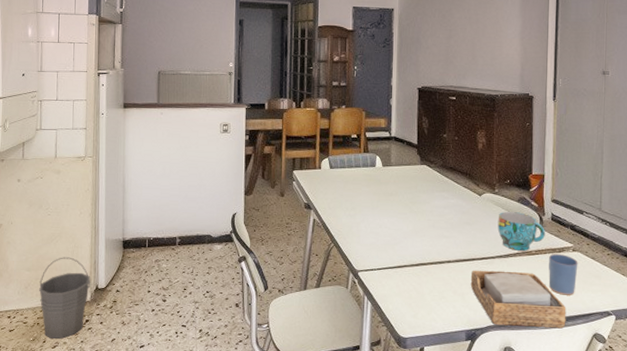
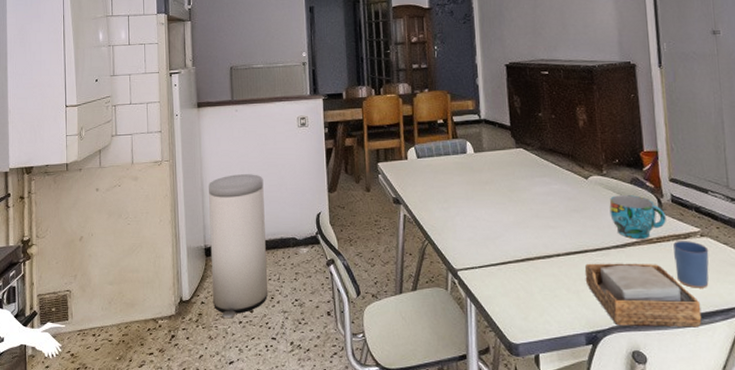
bucket: present [39,257,90,339] -> none [123,268,174,357]
pedal bin: none [127,173,184,307] -> present [209,174,268,319]

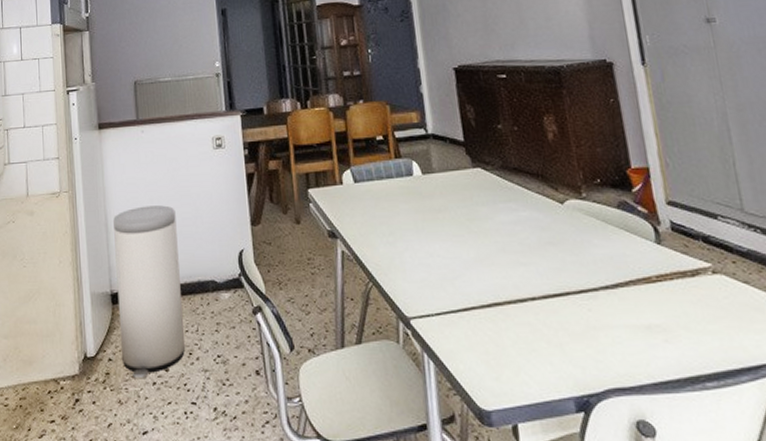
napkin holder: present [584,263,702,328] -> none [567,308,724,390]
cup: present [609,195,666,239] -> none [592,223,667,277]
mug: present [673,241,709,288] -> none [678,279,729,339]

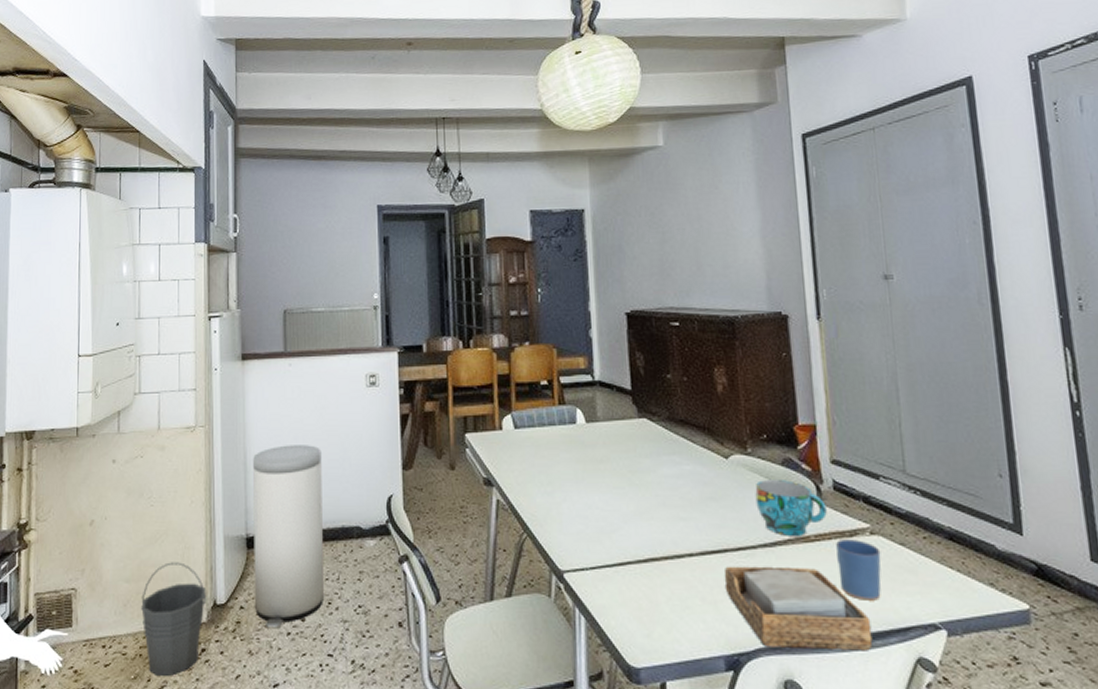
bucket: none [19,318,77,425] -> present [141,562,206,676]
napkin holder: none [567,308,724,390] -> present [723,566,873,651]
cup: none [592,223,667,277] -> present [755,480,827,536]
mug: none [678,279,729,339] -> present [836,540,881,601]

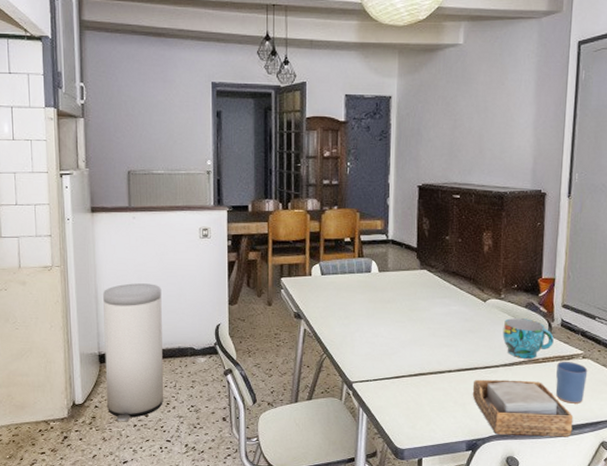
bucket: present [141,562,206,676] -> none [12,372,66,456]

